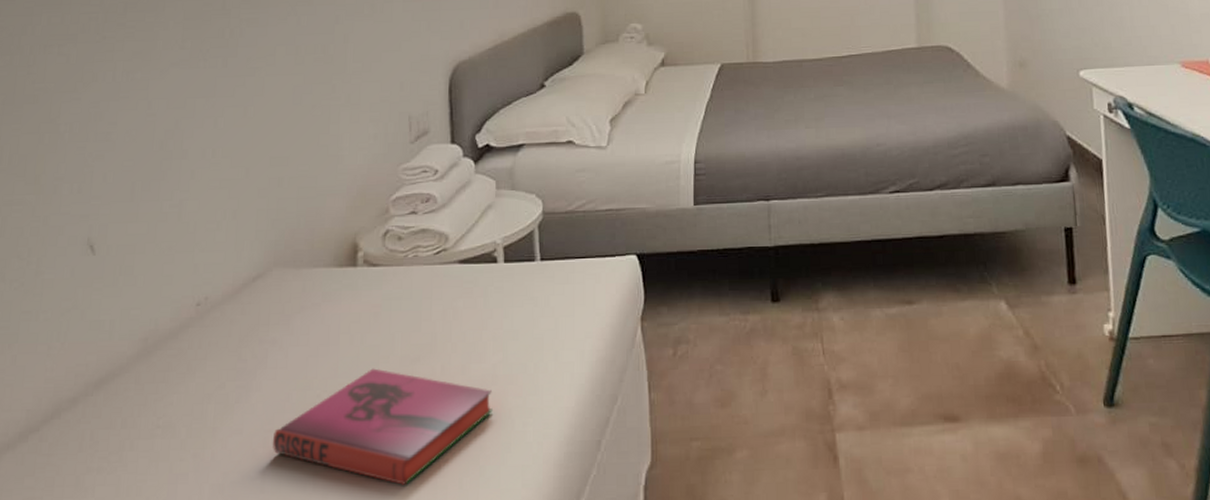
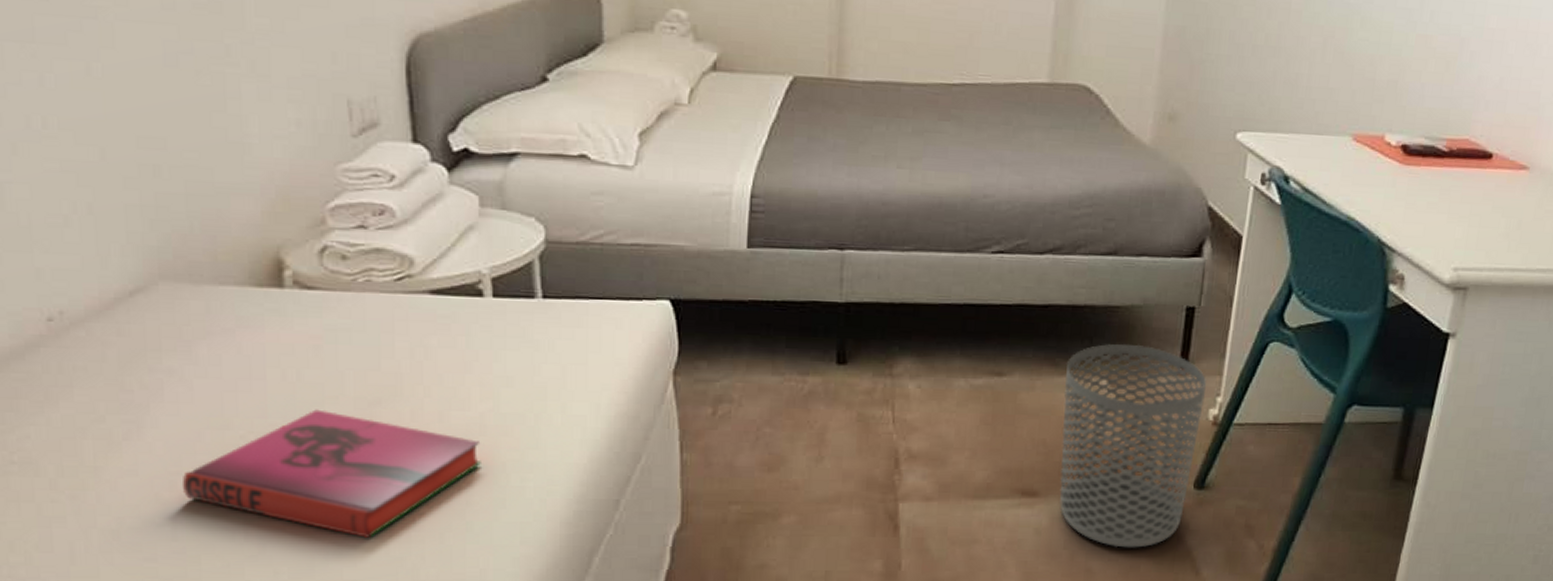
waste bin: none [967,267,1099,473] -> present [1059,344,1207,548]

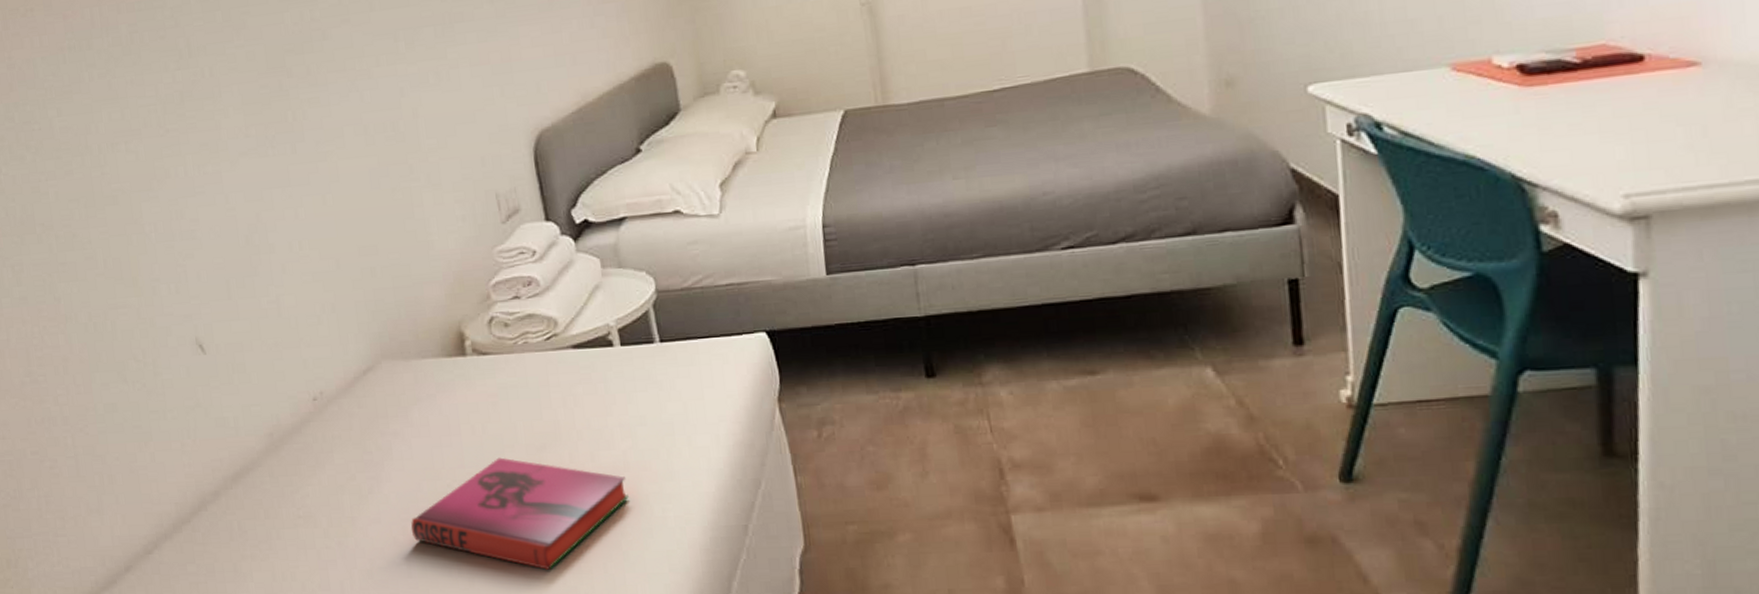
waste bin: present [1059,344,1207,548] -> none [1163,327,1333,554]

